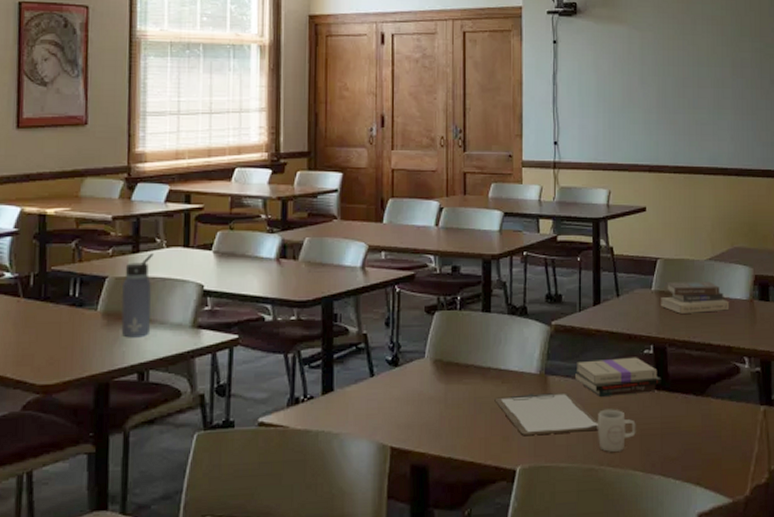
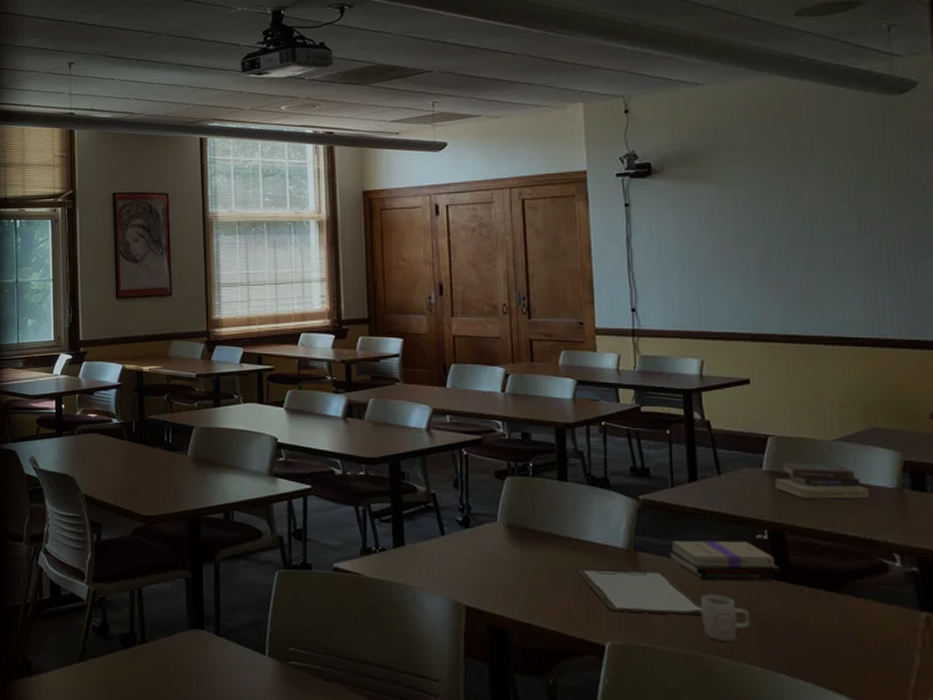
water bottle: present [121,253,154,338] -> none [208,407,233,481]

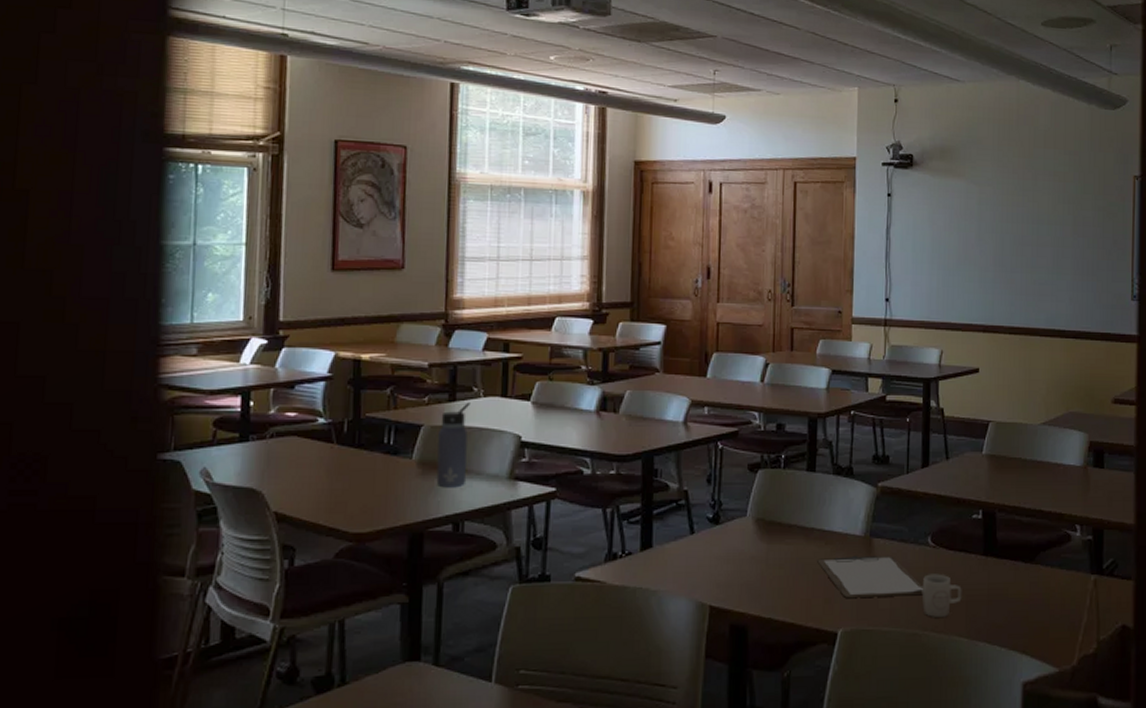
water bottle: none [208,407,233,481] -> present [436,402,471,488]
books: present [671,540,781,582] -> none [901,521,990,561]
books: present [773,462,870,499] -> none [990,446,1063,479]

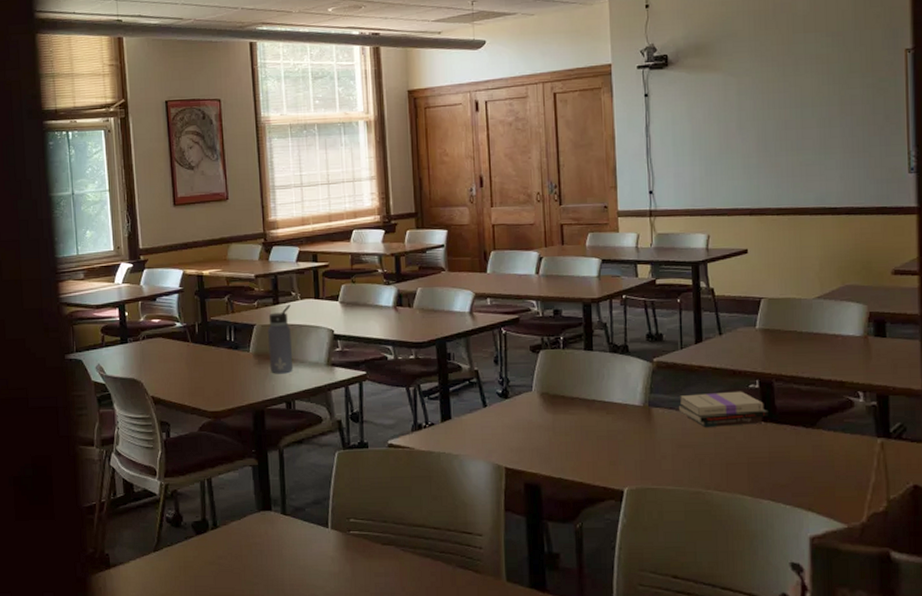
clipboard: present [817,555,924,599] -> none [600,423,705,461]
books: none [901,521,990,561] -> present [679,391,769,427]
mug: present [922,574,962,617] -> none [703,438,743,477]

